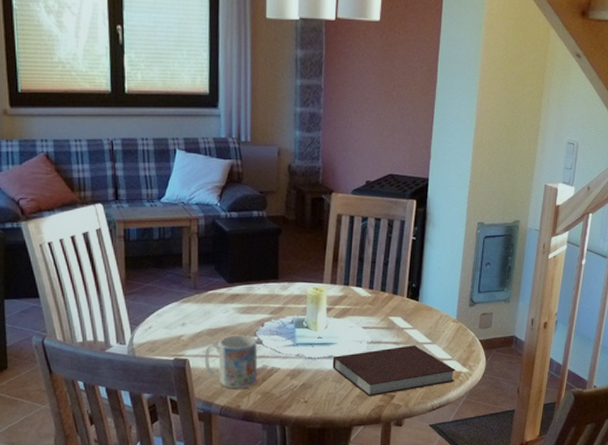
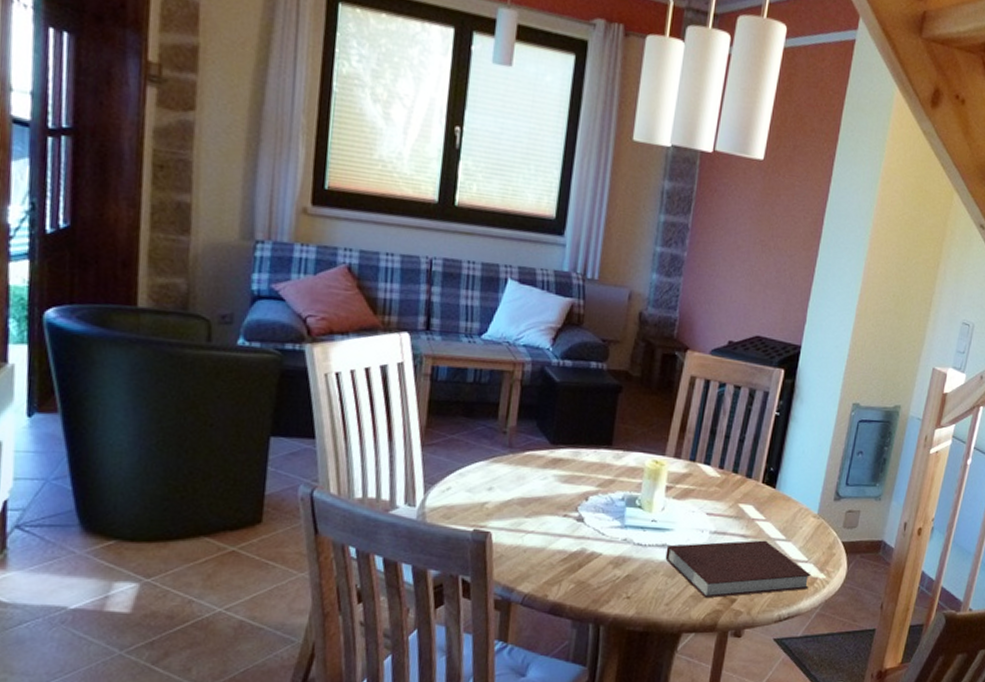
mug: present [204,334,258,389] -> none [510,507,578,575]

